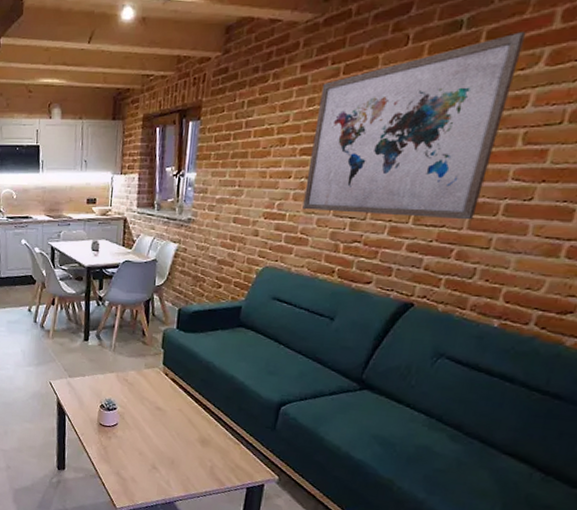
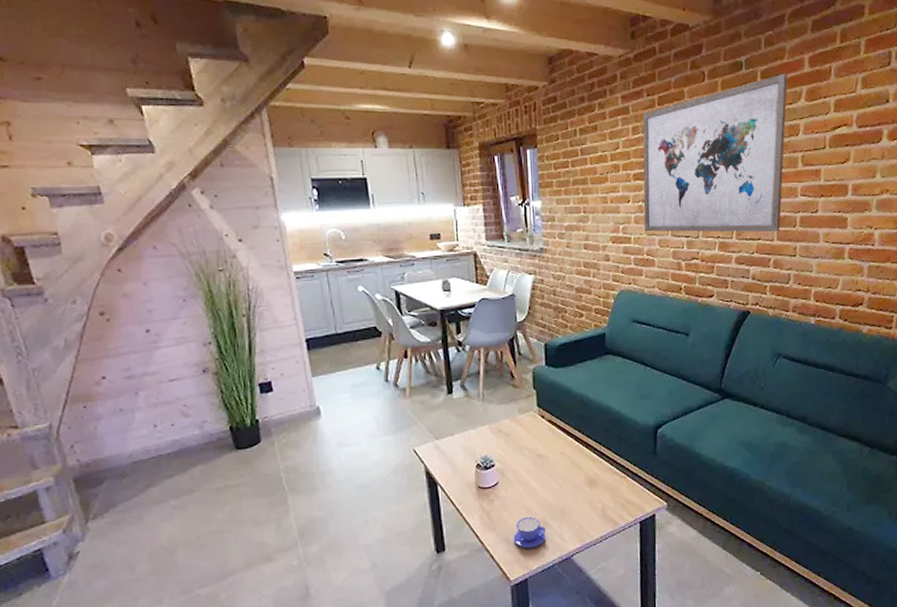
teacup: none [124,458,154,486] -> present [513,516,546,549]

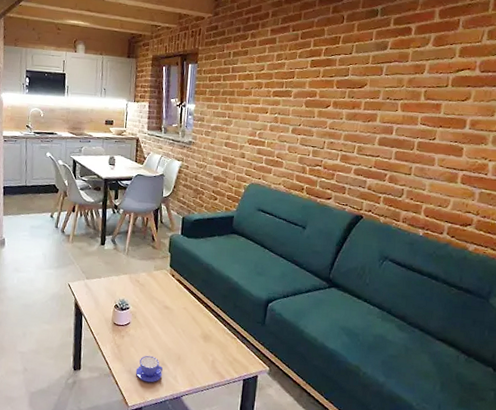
wall art: present [642,73,788,233] -> none [277,22,419,153]

